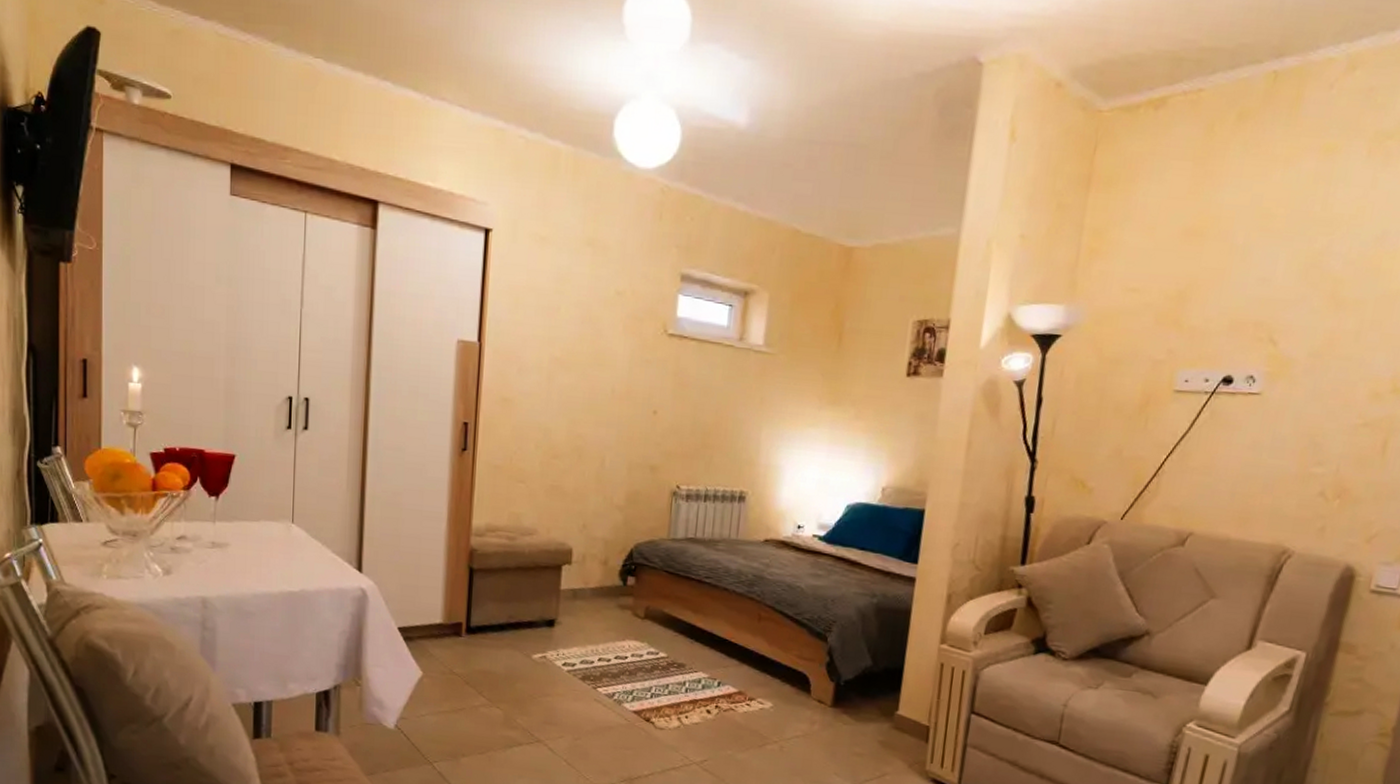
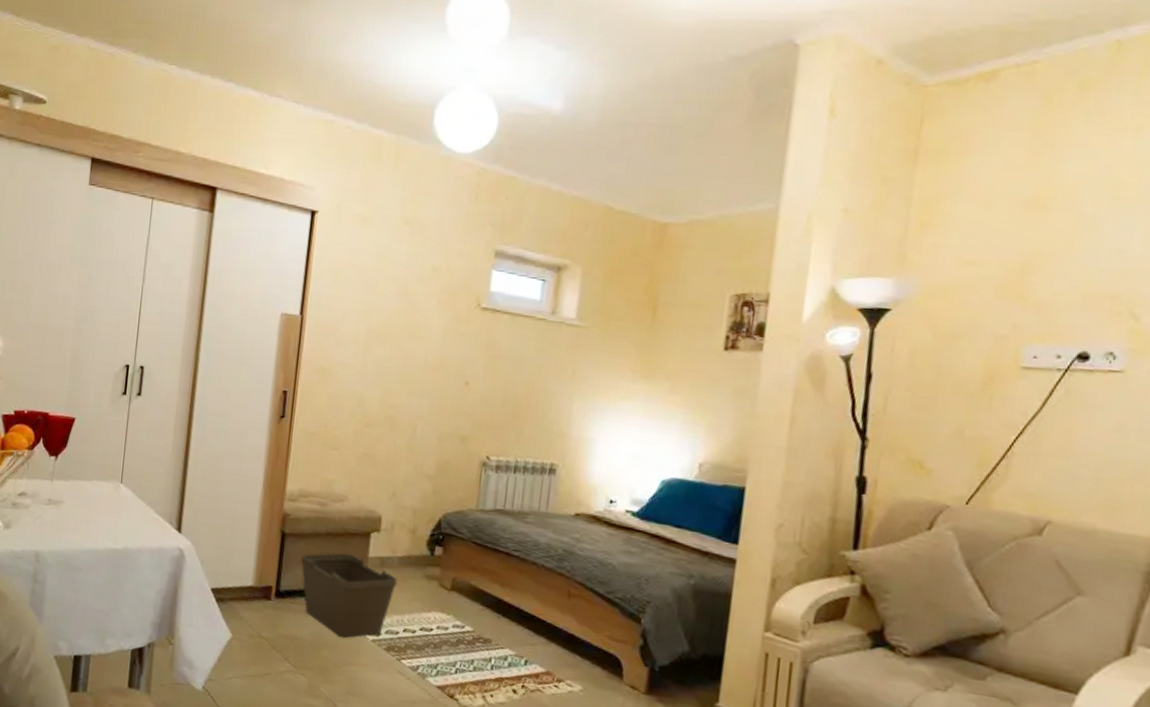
bicycle basket: none [491,586,591,670] -> present [301,553,398,638]

